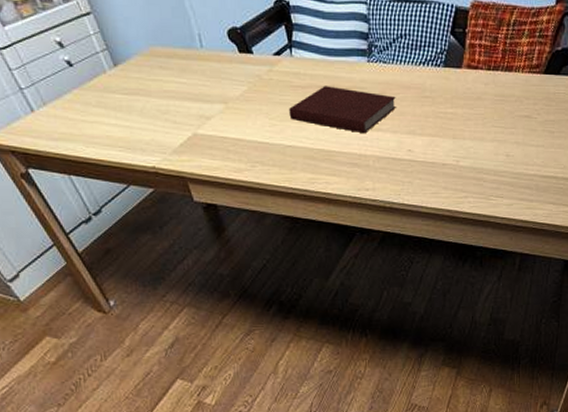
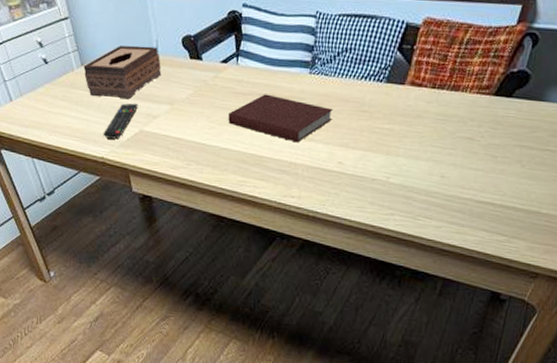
tissue box: none [117,41,209,100] -> present [83,45,162,99]
remote control: none [151,104,188,146] -> present [103,103,138,139]

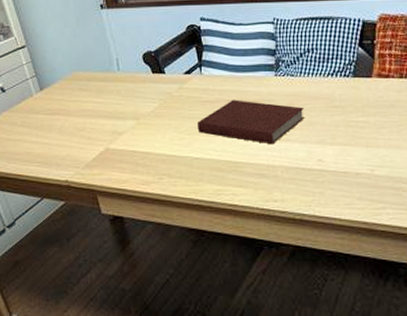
tissue box: present [83,45,162,99] -> none [43,65,124,118]
remote control: present [103,103,138,139] -> none [66,122,102,161]

